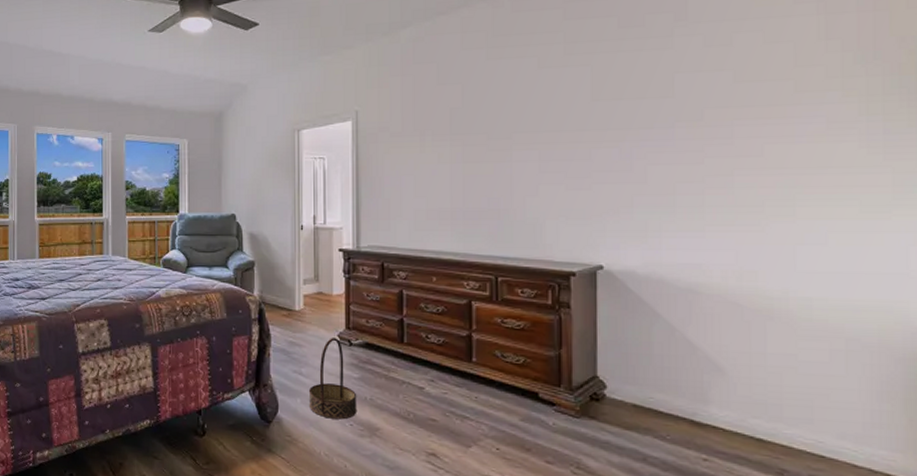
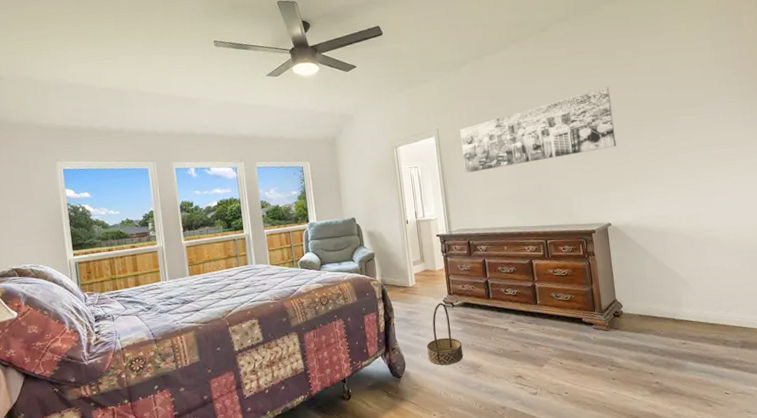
wall art: none [388,67,628,173] -> present [460,86,617,174]

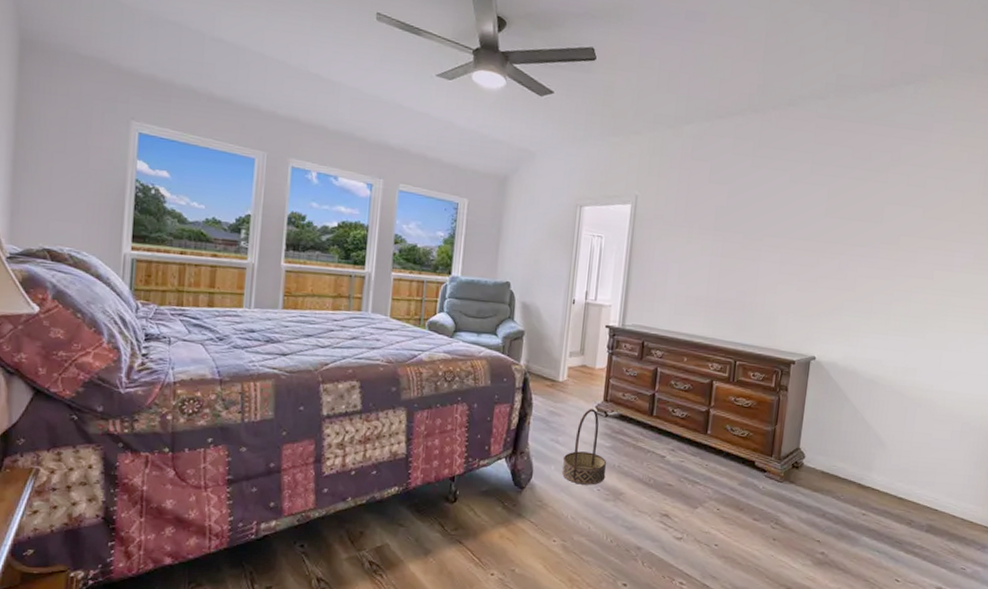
wall art: present [460,86,617,174] -> none [658,192,853,268]

